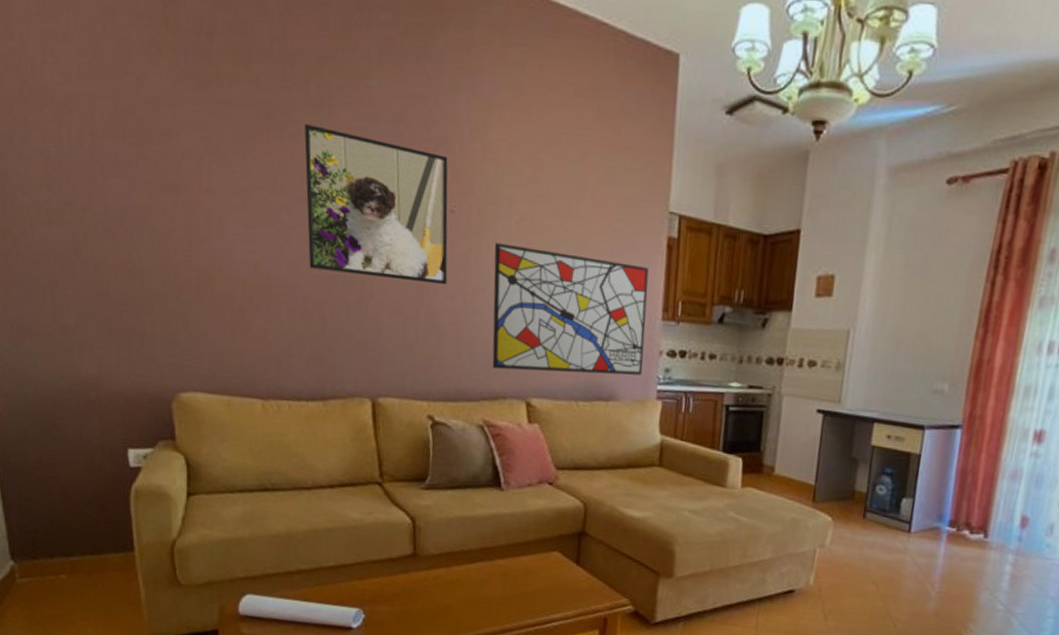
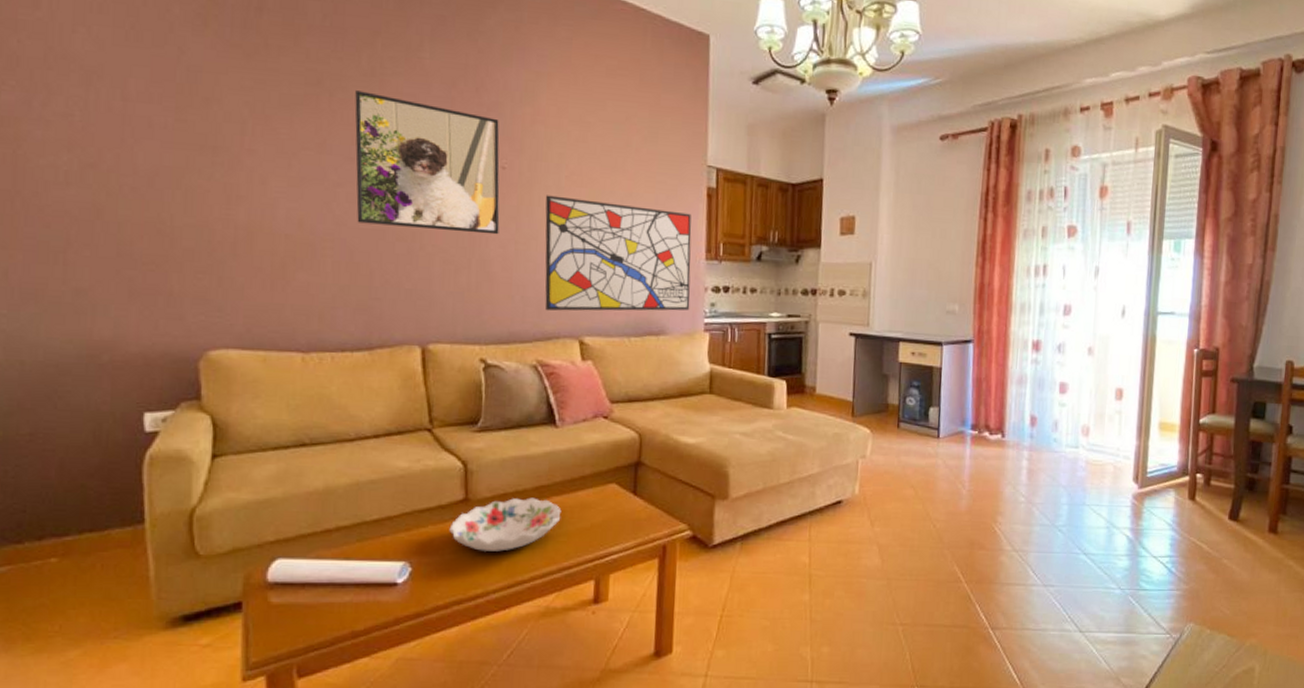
decorative bowl: none [399,557,505,608] -> present [449,497,562,552]

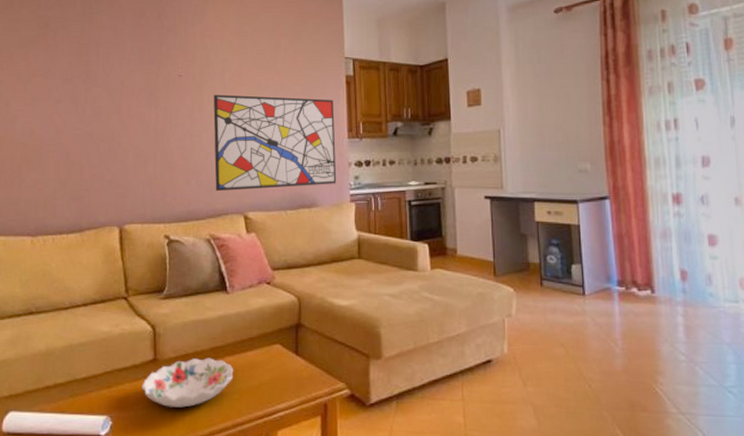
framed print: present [354,90,500,235] -> none [71,28,178,131]

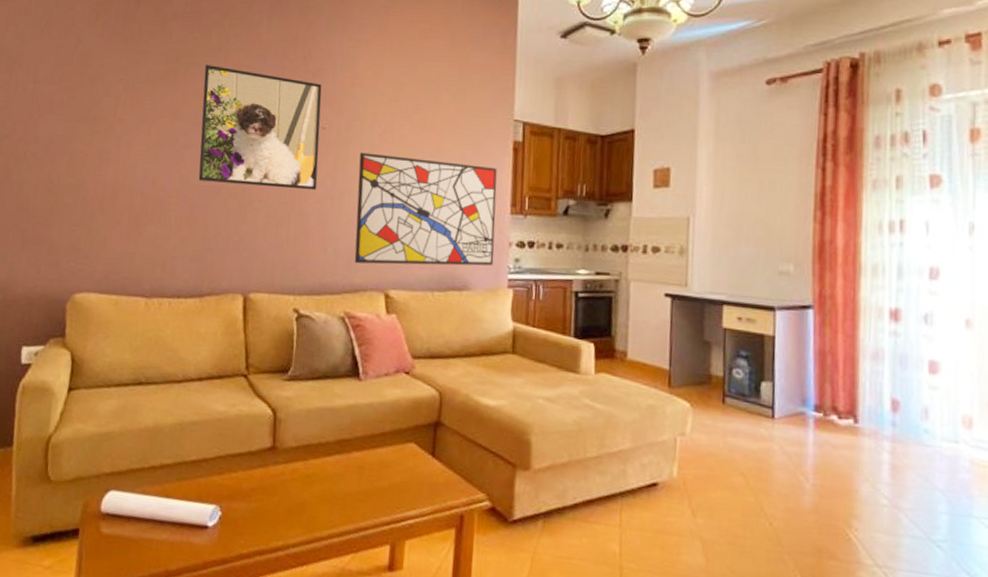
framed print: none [71,28,178,131] -> present [198,65,322,191]
decorative bowl: present [142,357,234,408] -> none [256,450,361,504]

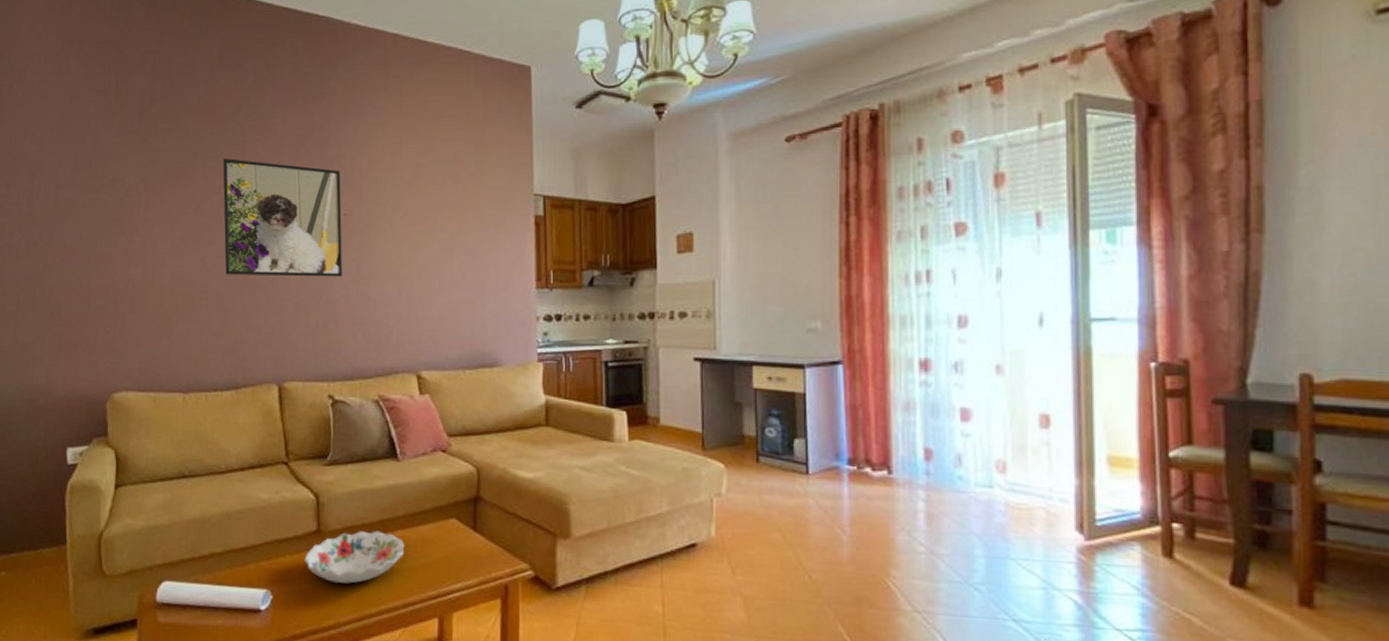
decorative bowl: none [256,450,361,504] -> present [304,530,405,584]
wall art: present [354,152,497,266] -> none [382,236,523,347]

